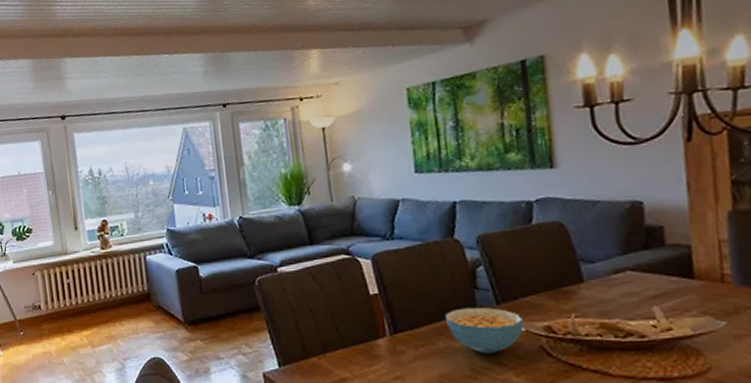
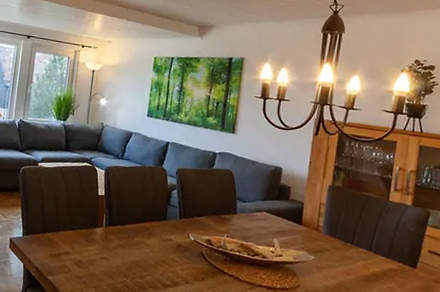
cereal bowl: present [444,307,524,355] -> none [144,216,194,253]

